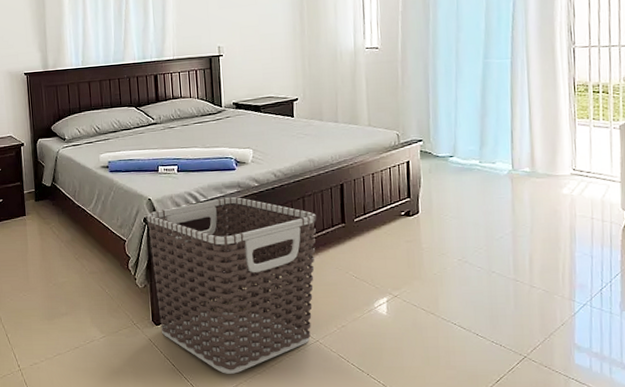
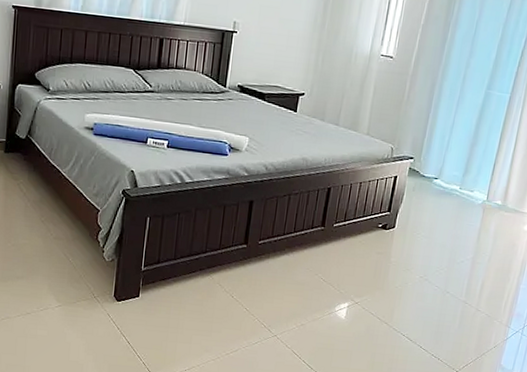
clothes hamper: present [146,196,316,374] -> none [121,182,299,358]

